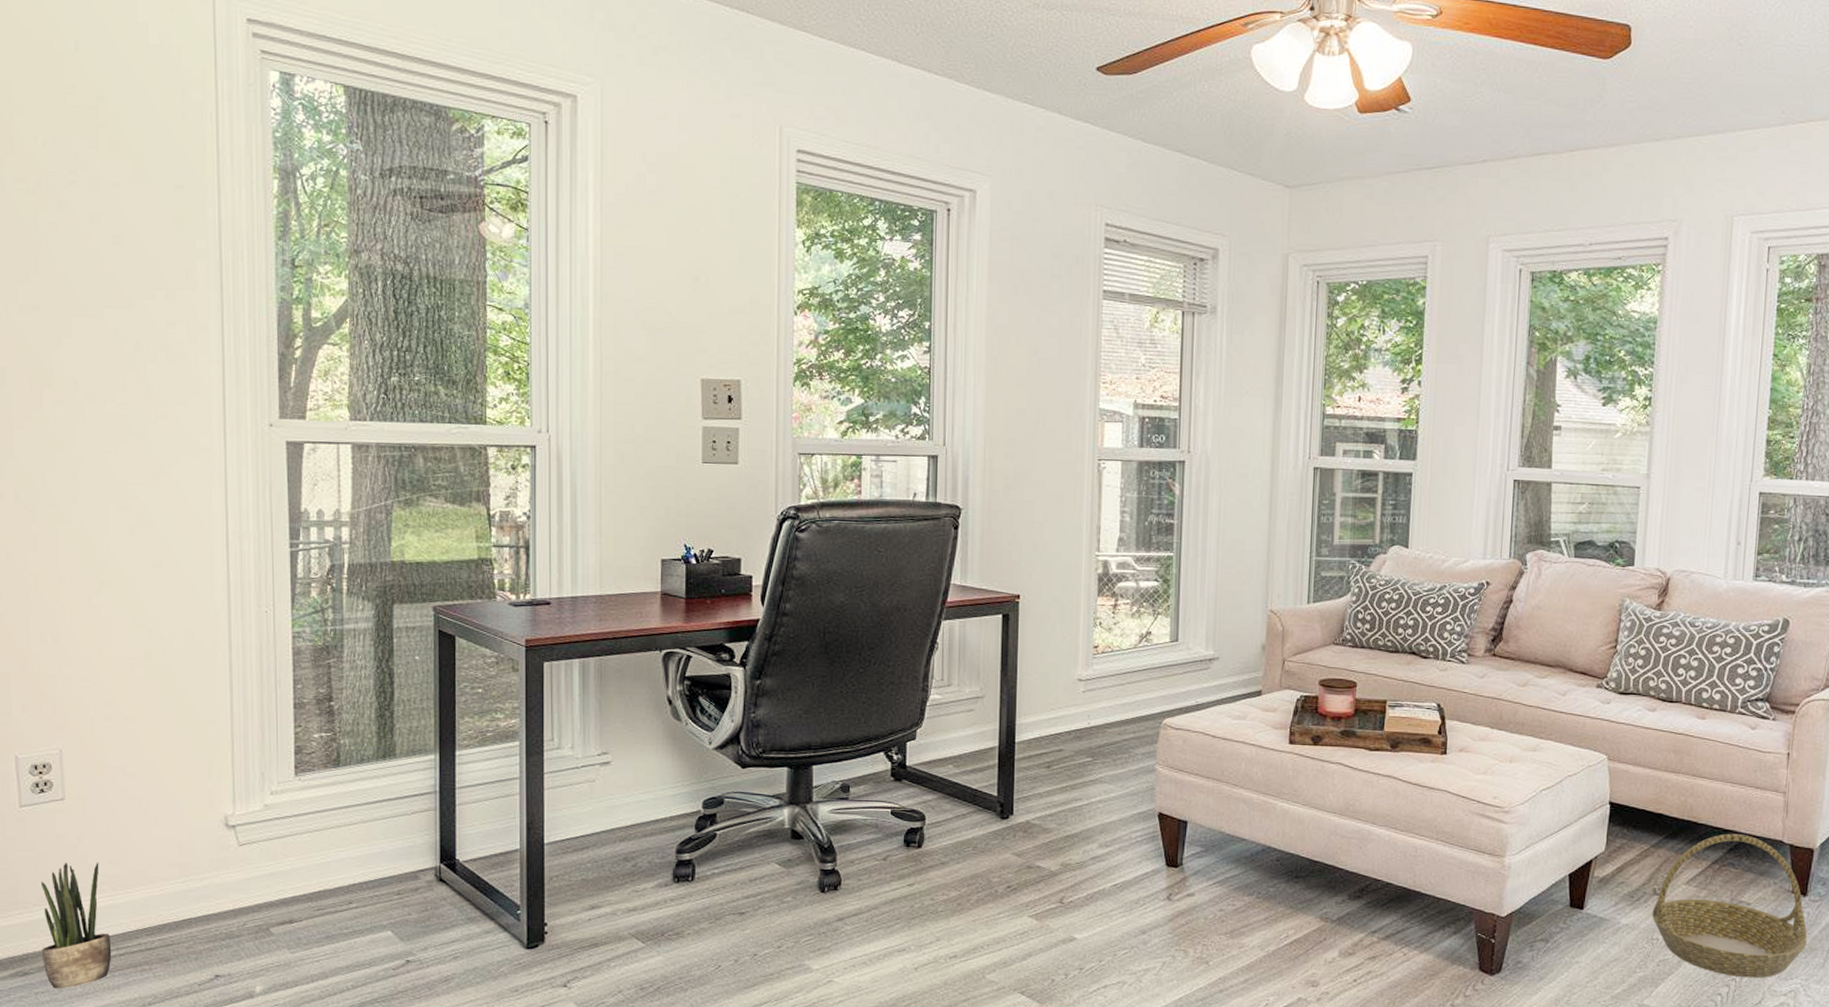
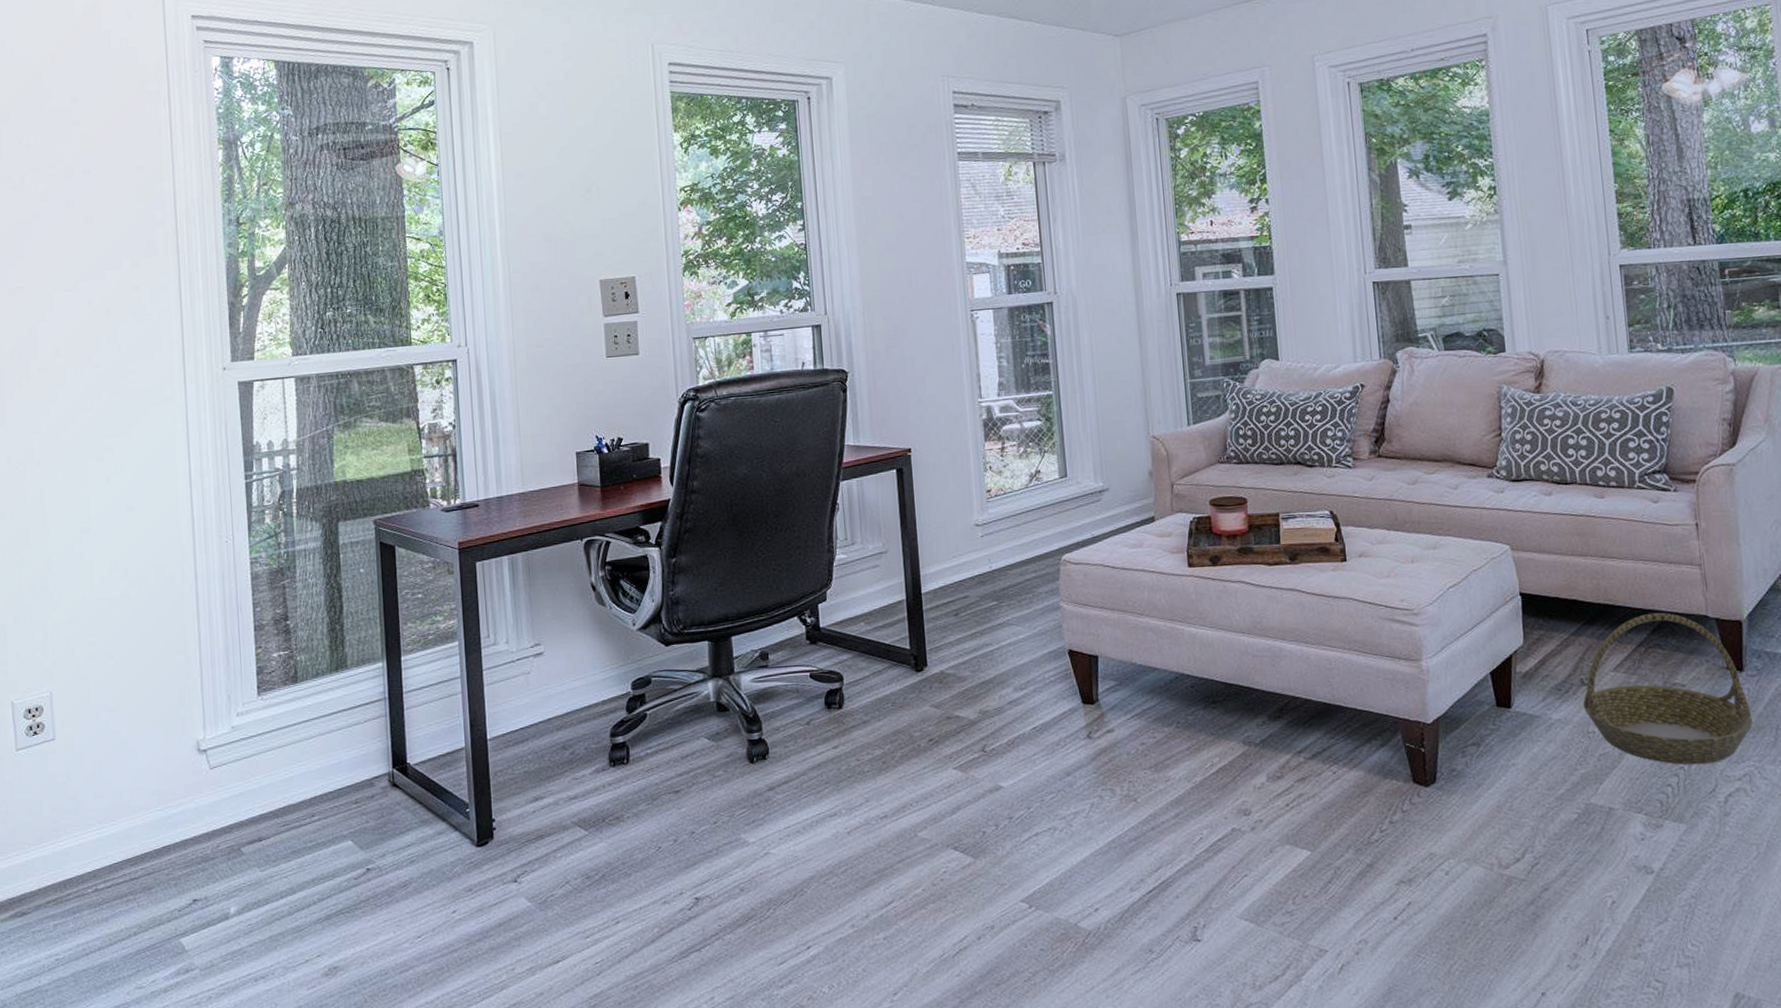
potted plant: present [40,862,112,989] -> none [35,797,100,927]

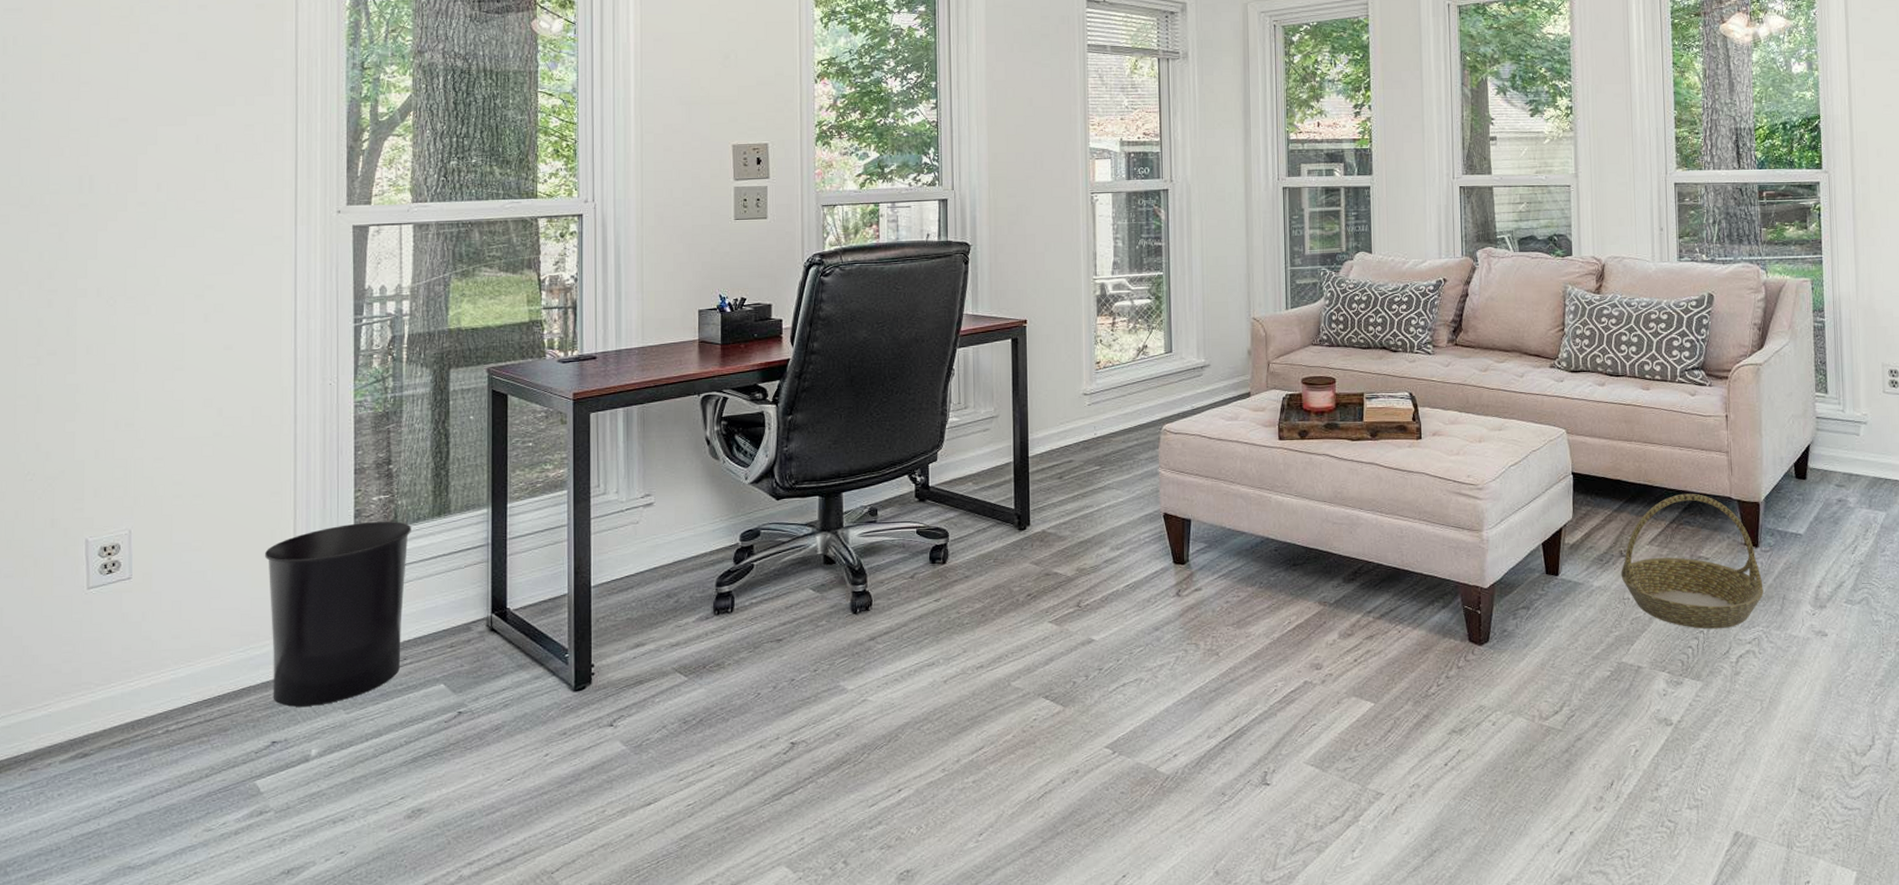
waste bin: none [175,677,311,865] -> present [264,521,411,707]

